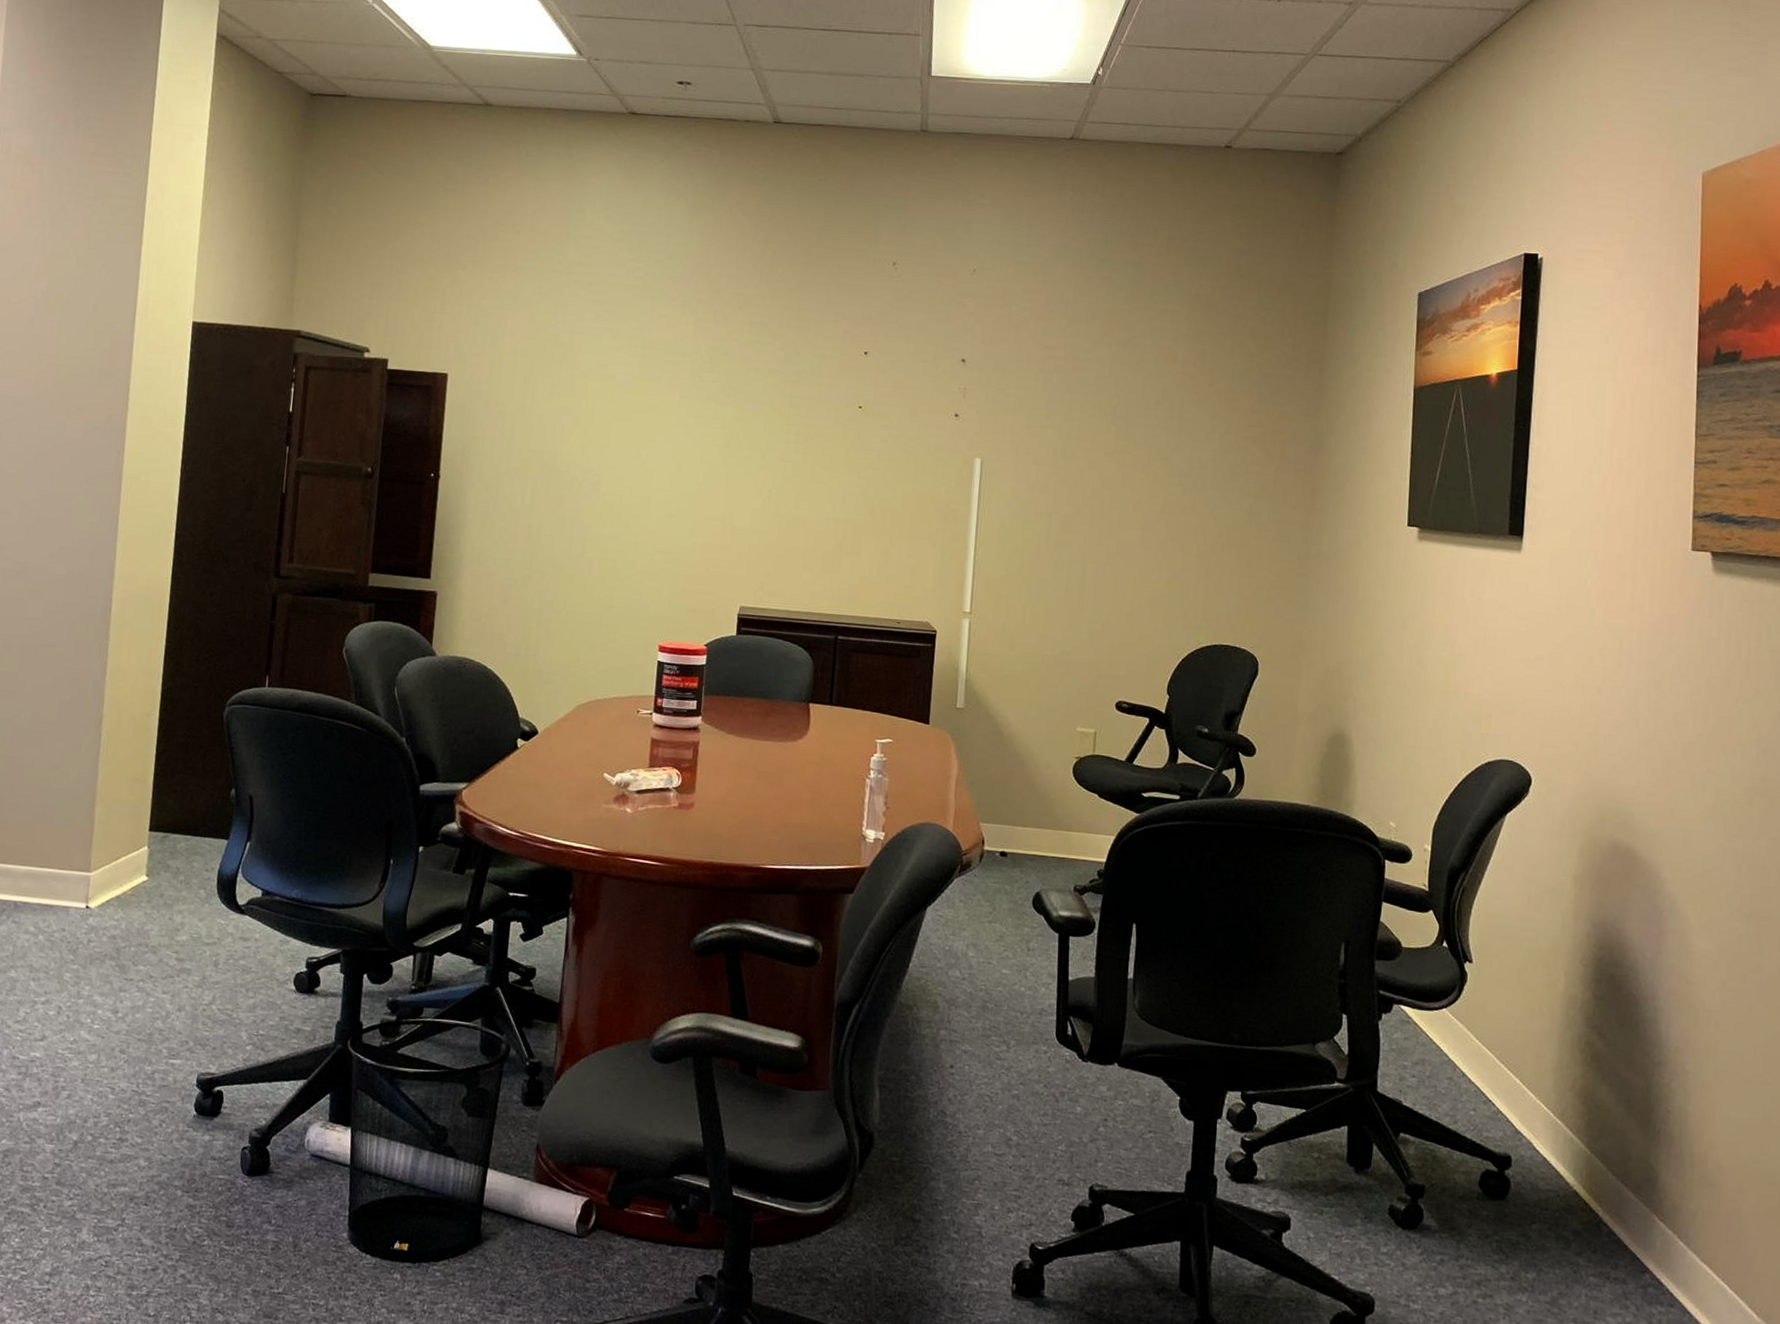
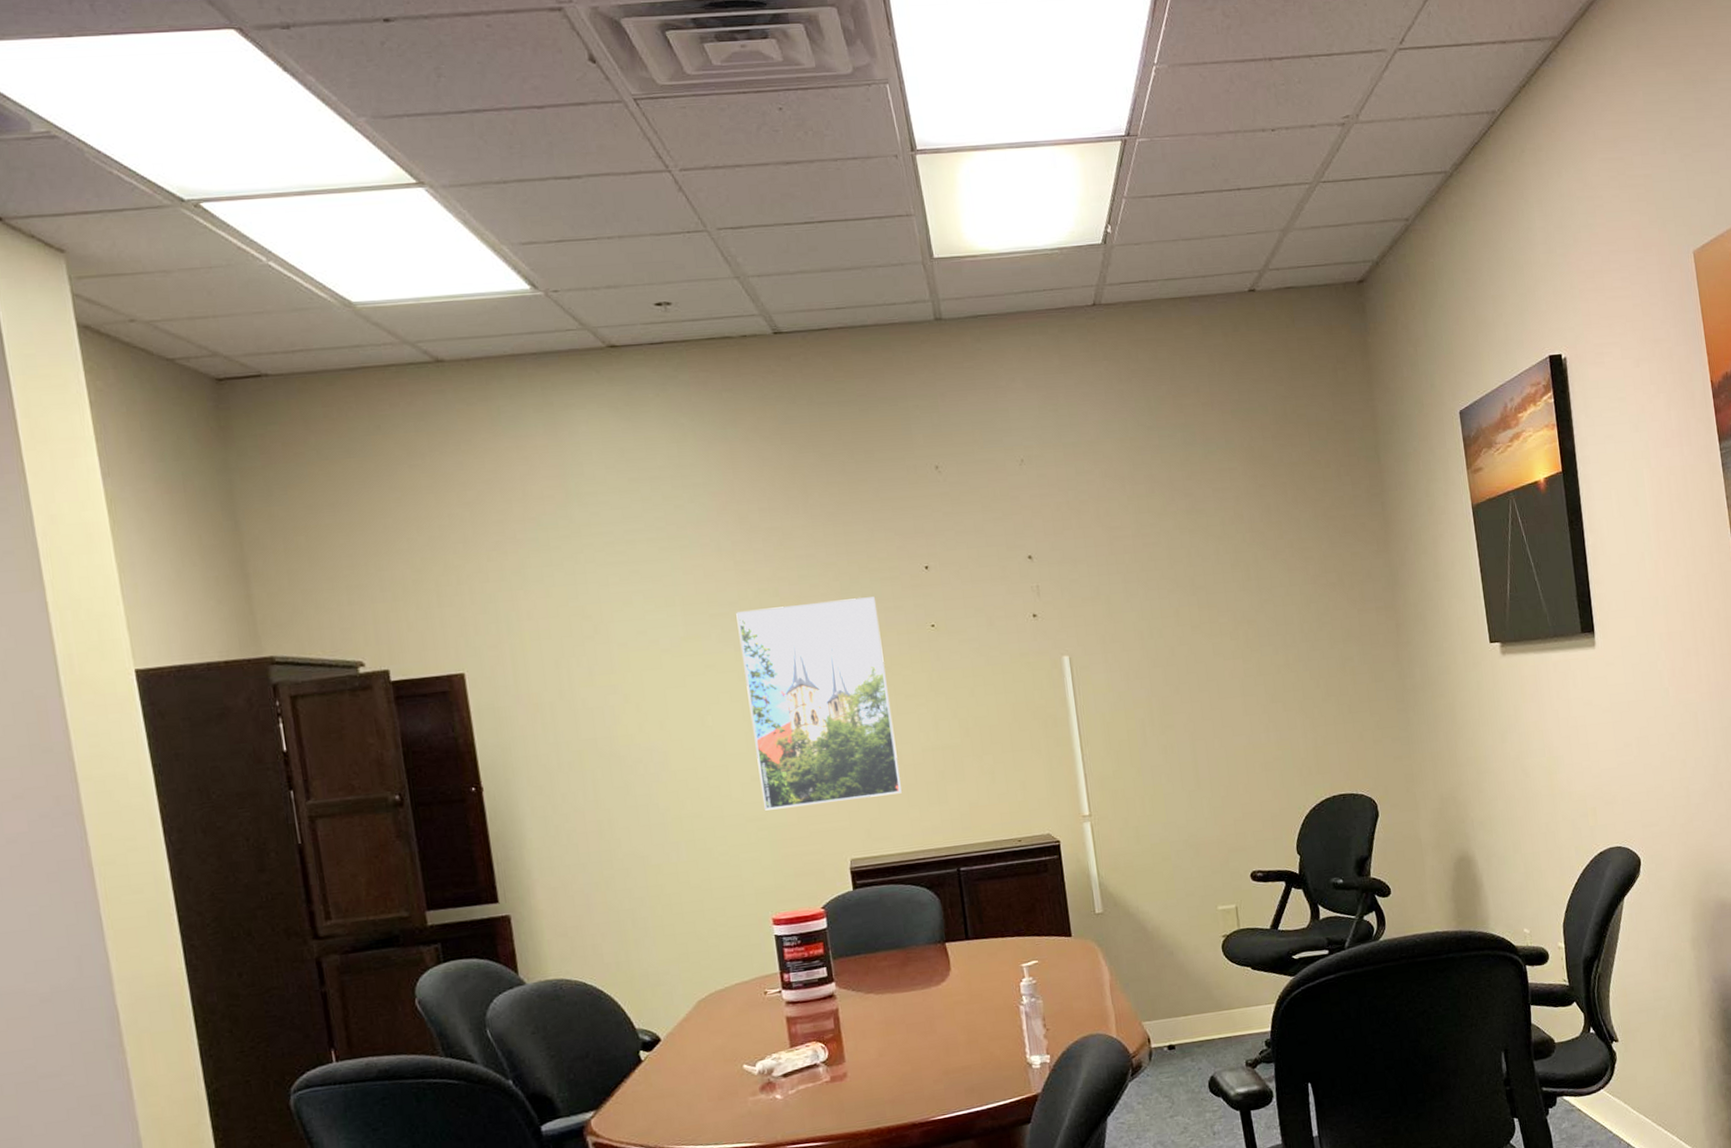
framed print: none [674,363,813,556] -> present [736,597,902,811]

